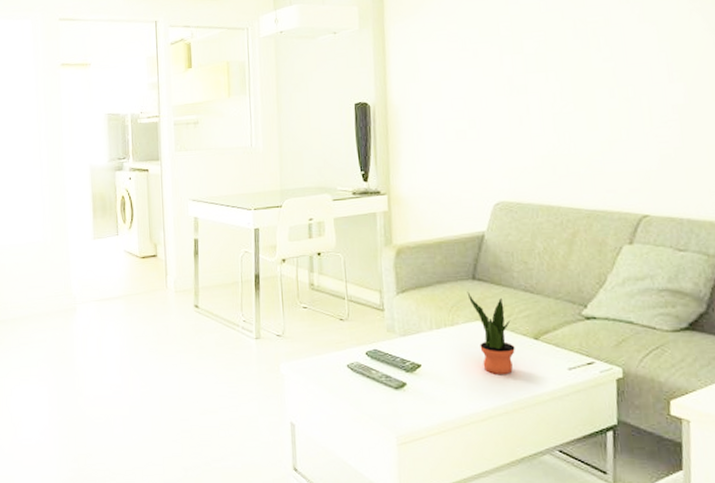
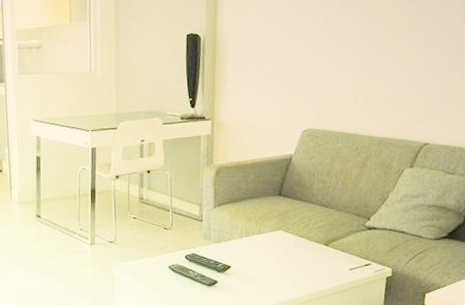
potted plant: present [467,292,515,374] -> none [273,206,309,274]

